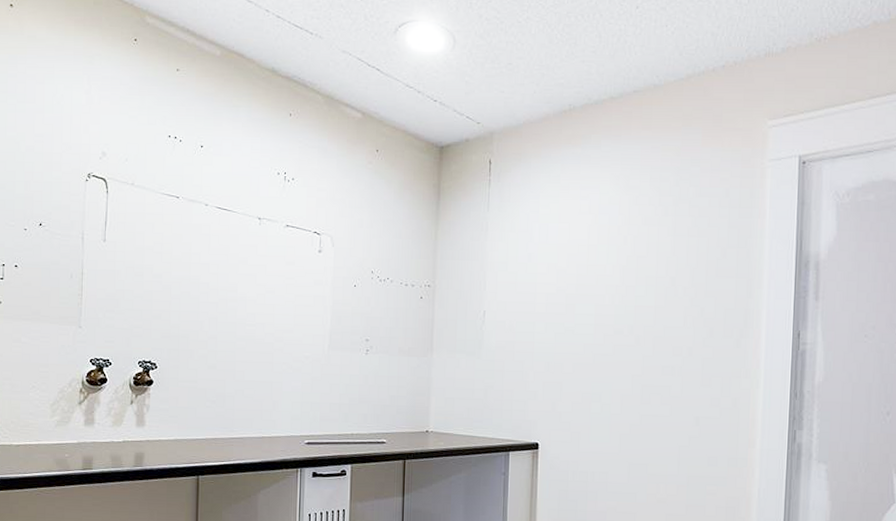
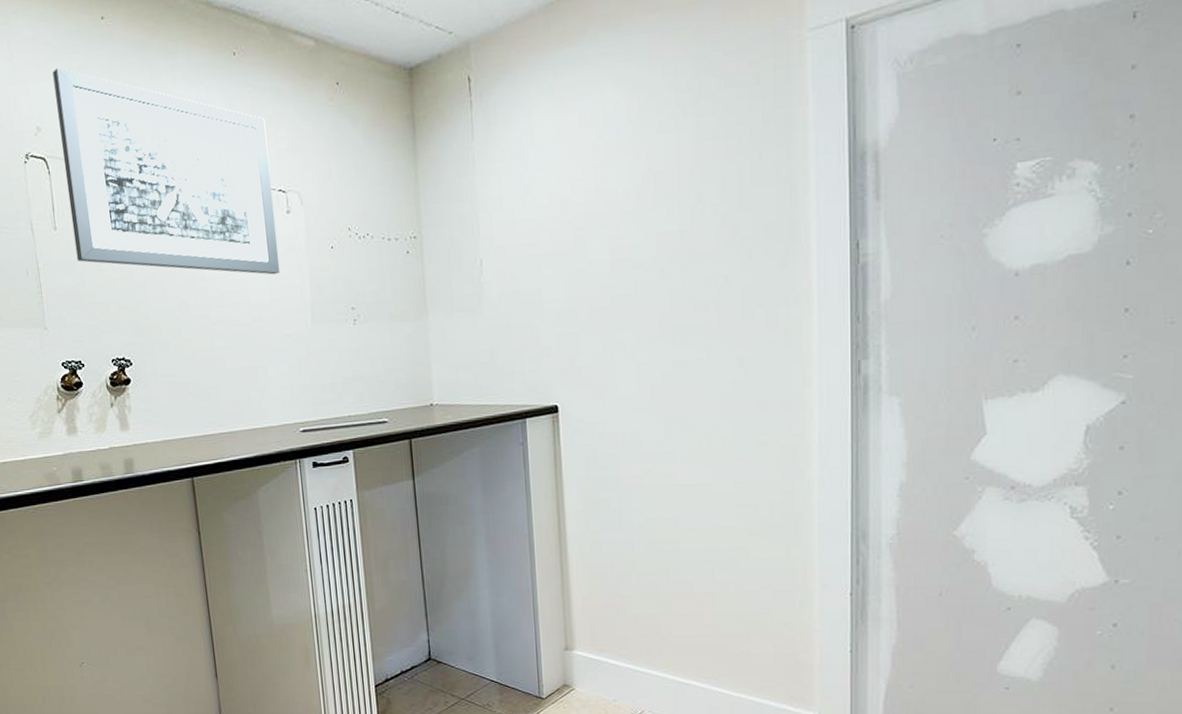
wall art: none [120,105,310,303] -> present [52,68,281,275]

